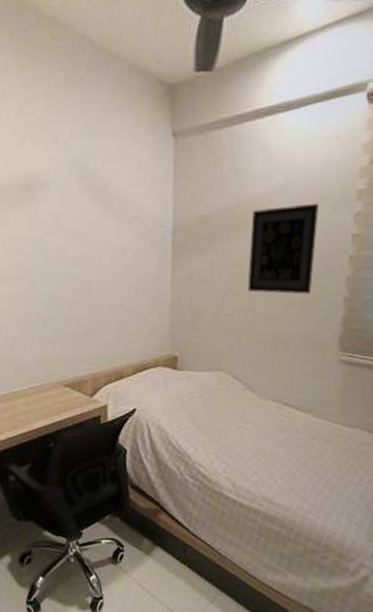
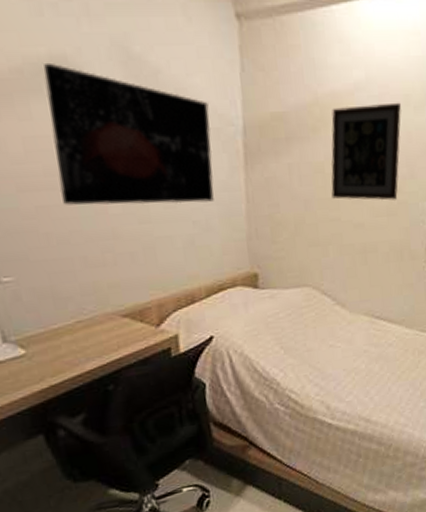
wall art: none [22,180,146,294] -> present [43,62,214,205]

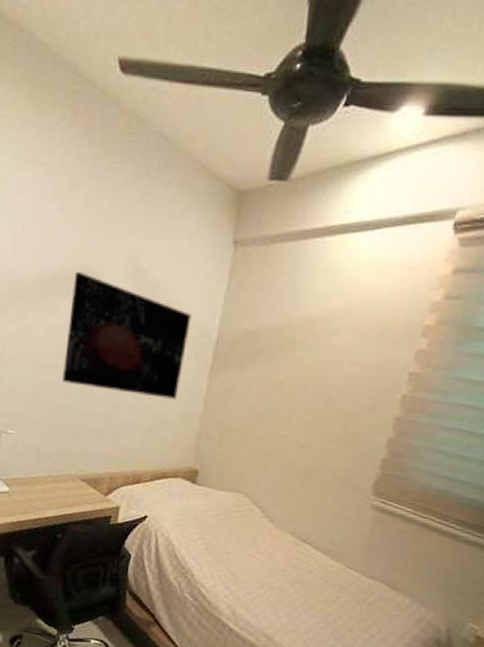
wall art: present [331,102,401,201] -> none [284,331,377,429]

